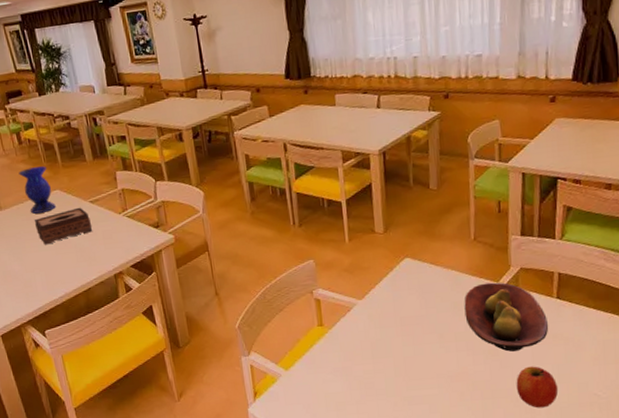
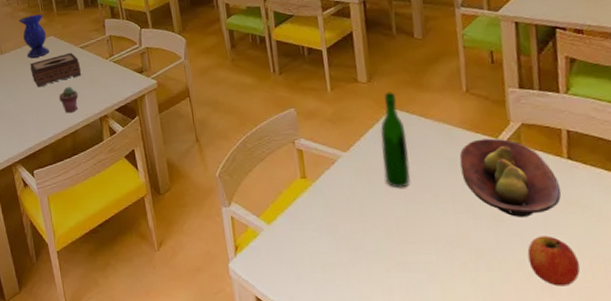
potted succulent: none [68,242,91,271] -> present [58,86,79,114]
wine bottle: none [393,241,419,331] -> present [380,92,410,188]

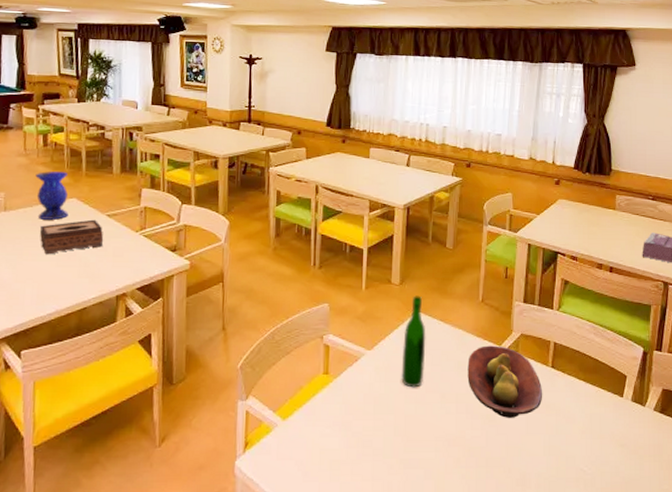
potted succulent: present [58,86,79,114] -> none [70,257,95,288]
apple: present [527,236,580,286] -> none [510,435,548,481]

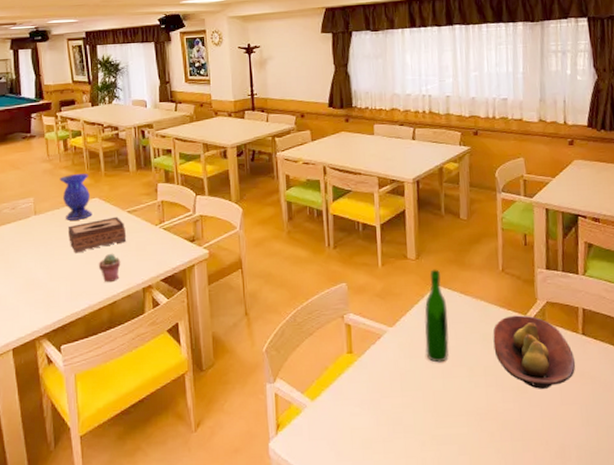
potted succulent: none [70,257,95,288] -> present [98,253,121,283]

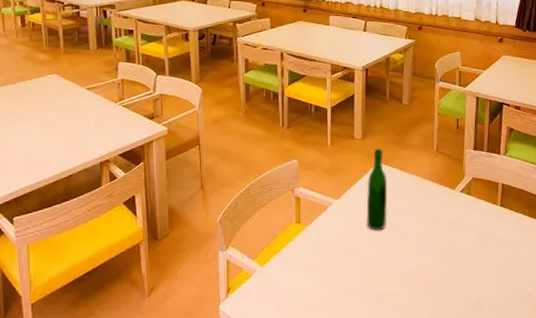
vase: present [59,174,92,220] -> none [16,50,50,95]
tissue box: present [67,216,127,253] -> none [23,93,85,128]
potted succulent: present [98,253,121,283] -> none [54,128,78,157]
fruit bowl: present [493,315,576,389] -> none [425,189,494,253]

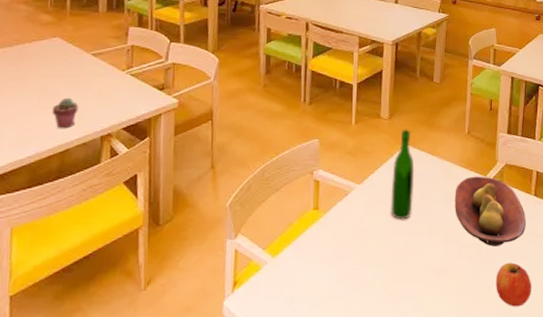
potted succulent: none [54,128,78,157] -> present [51,97,79,129]
fruit bowl: none [425,189,494,253] -> present [454,176,527,247]
apple: none [466,267,500,307] -> present [496,262,532,307]

